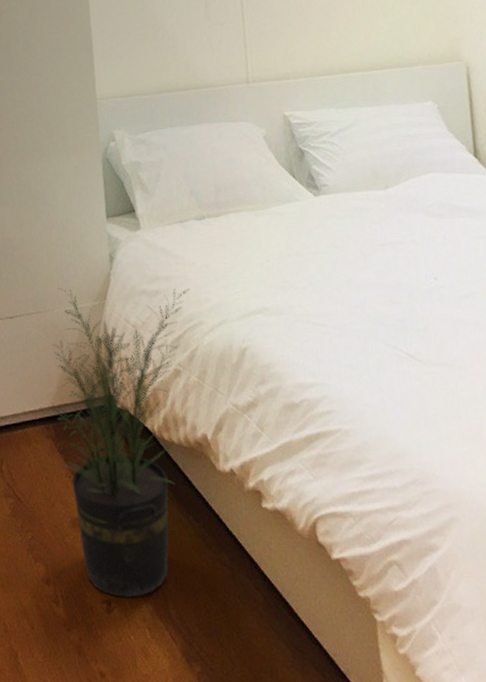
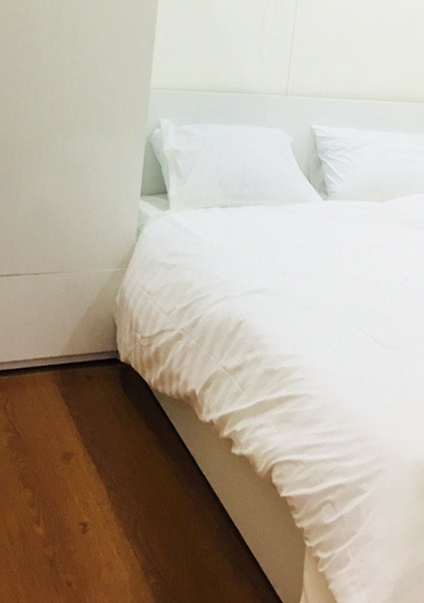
potted plant: present [51,288,190,598] -> none [60,253,204,521]

